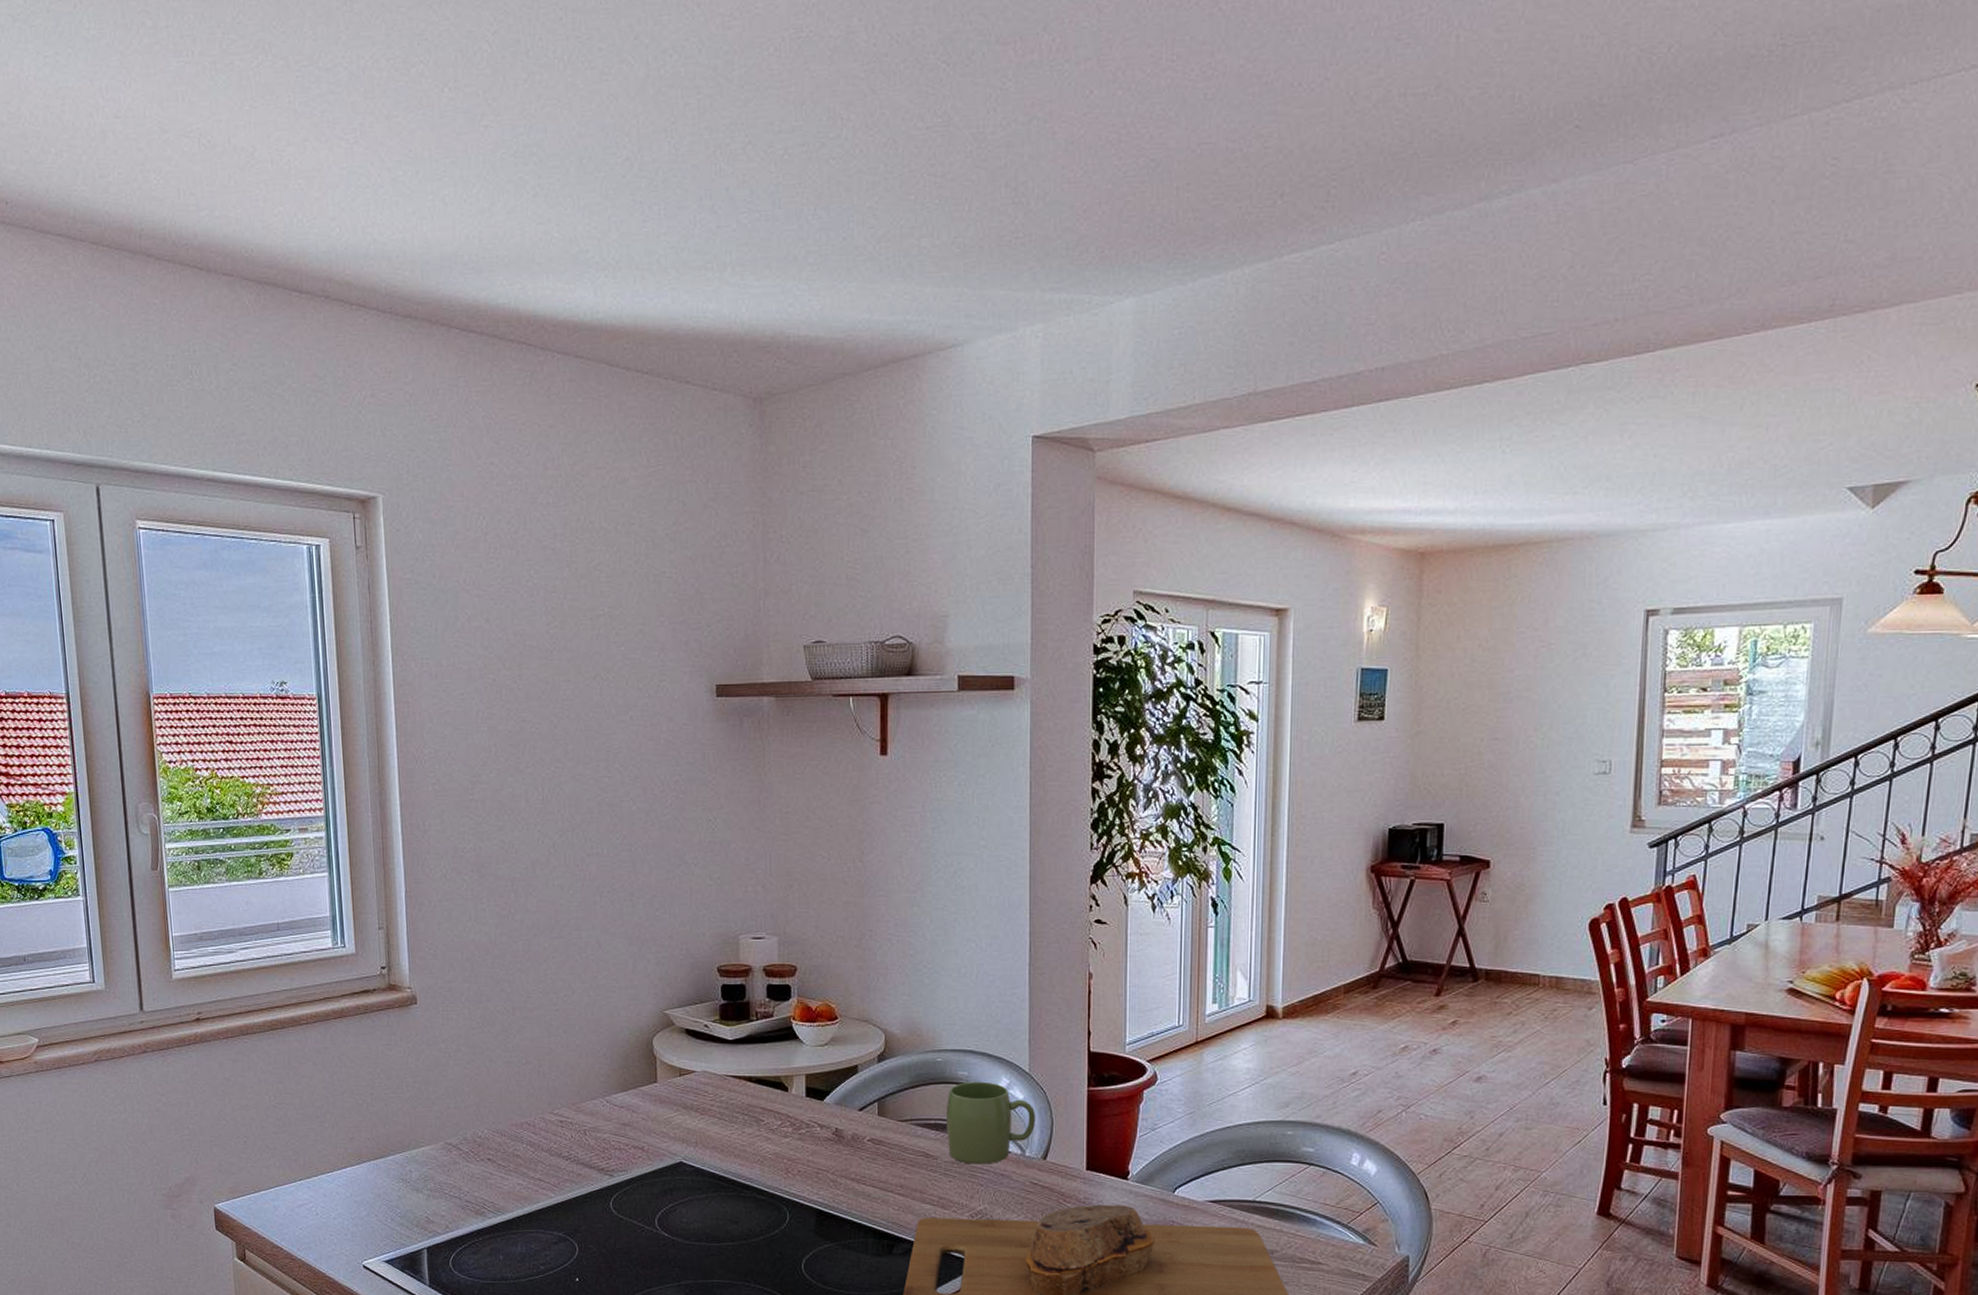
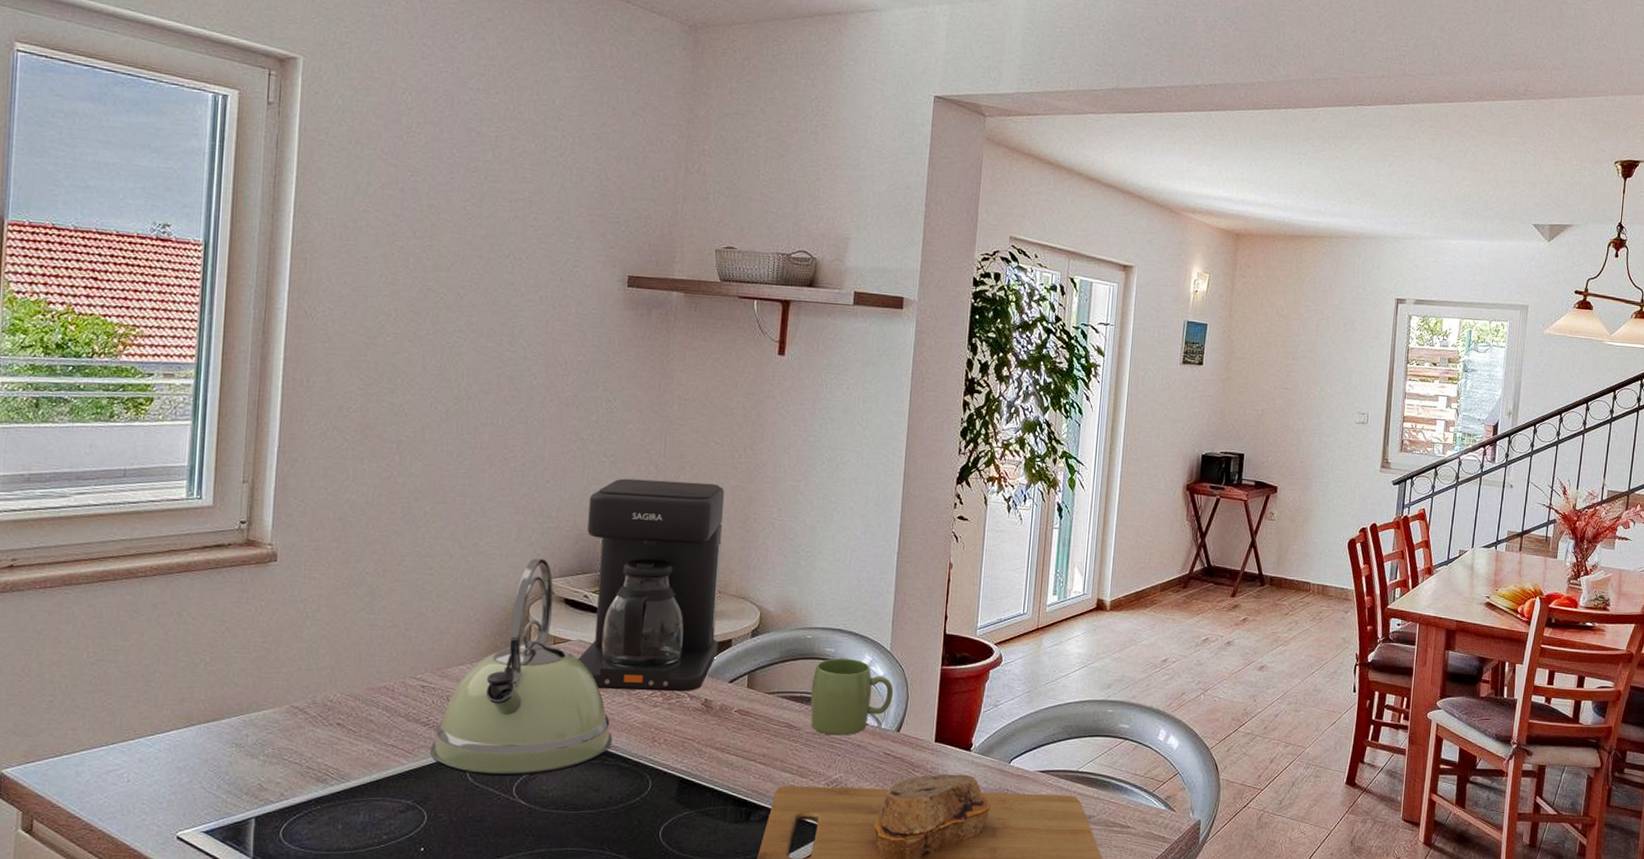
kettle: none [575,989,746,1209] -> present [431,558,613,776]
coffee maker: none [700,901,844,1122] -> present [578,478,725,692]

